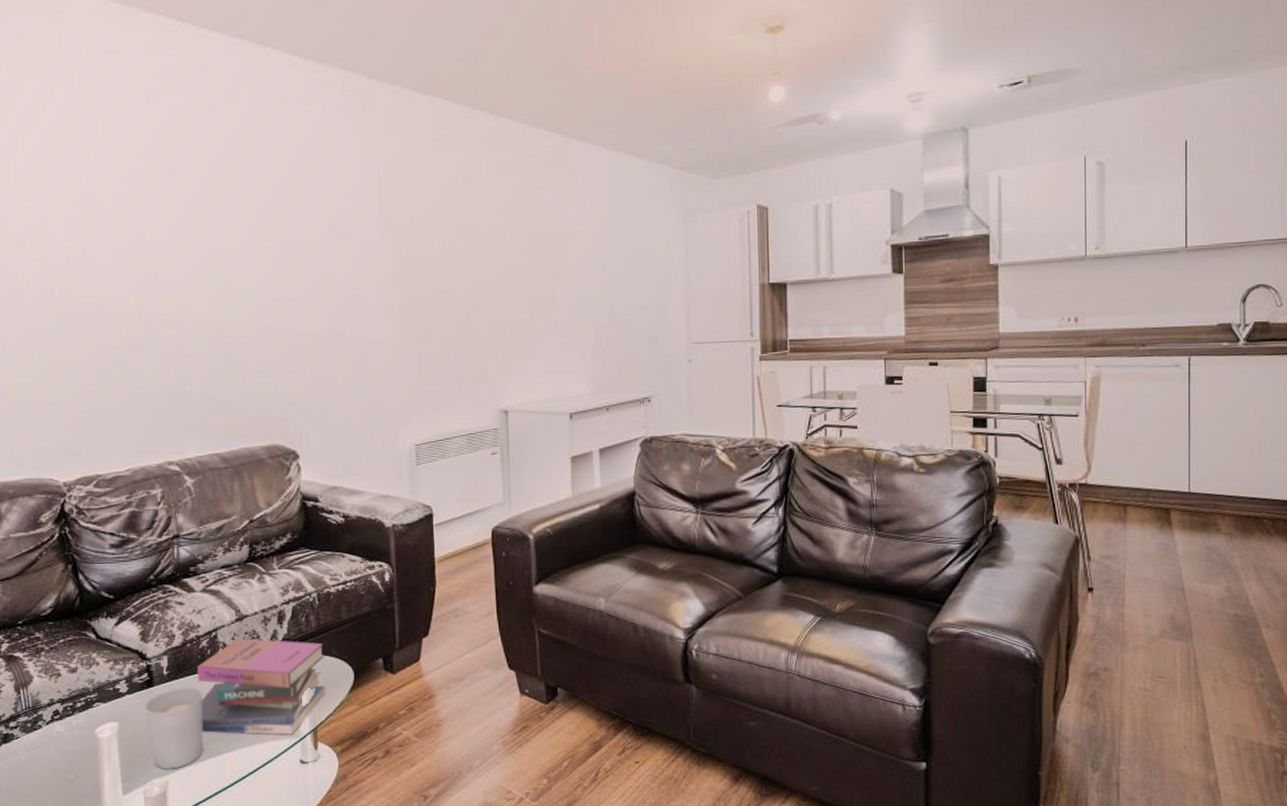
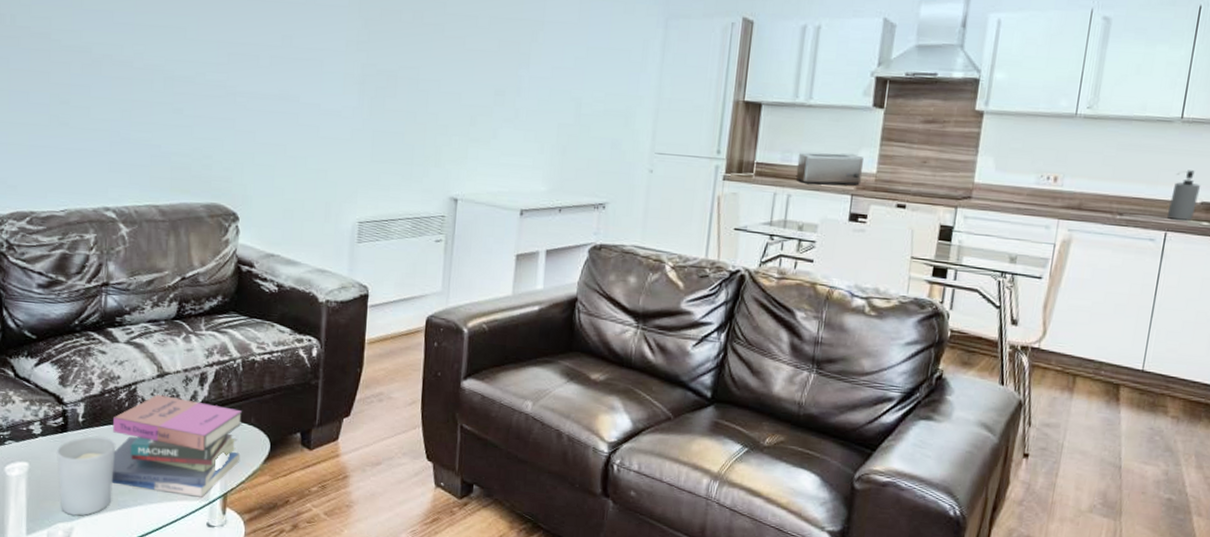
toaster: none [828,321,891,355] -> present [795,152,863,186]
soap dispenser: none [1187,295,1214,344] -> present [1166,170,1200,221]

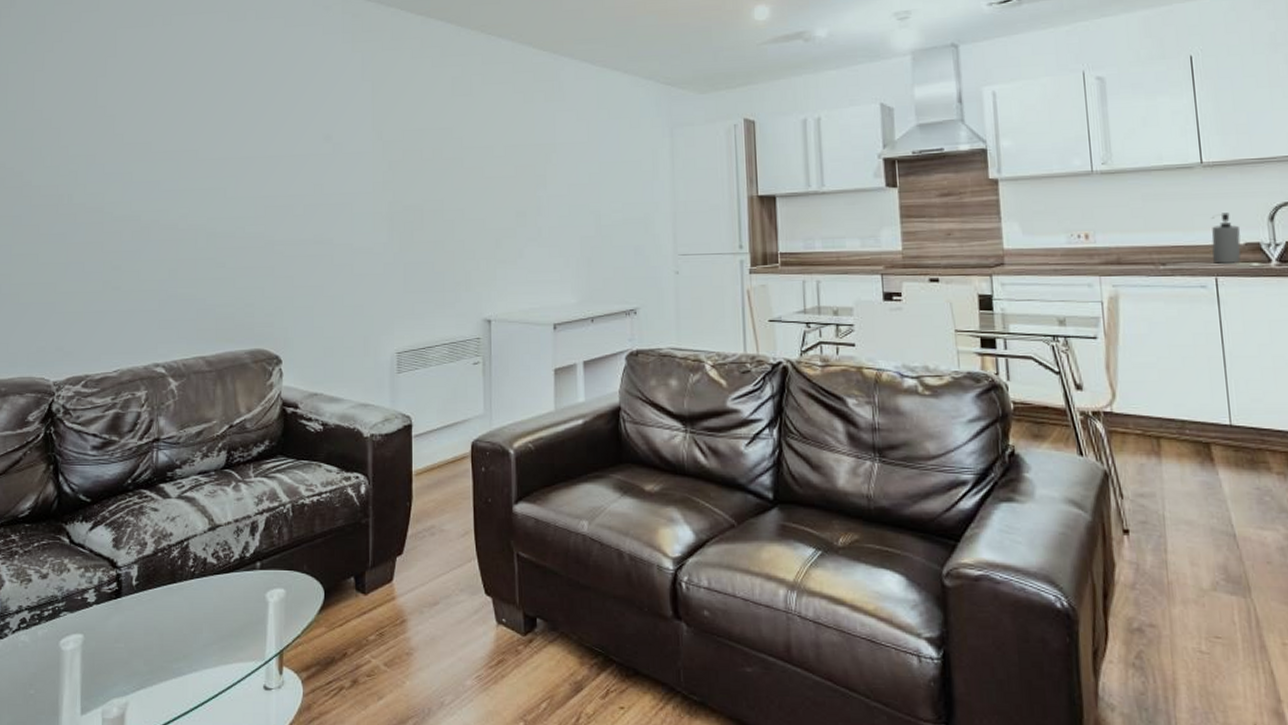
candle holder: present [56,436,116,516] -> none [110,599,170,689]
books: present [111,395,243,497] -> none [166,549,295,657]
toaster: present [795,152,863,186] -> none [820,235,888,269]

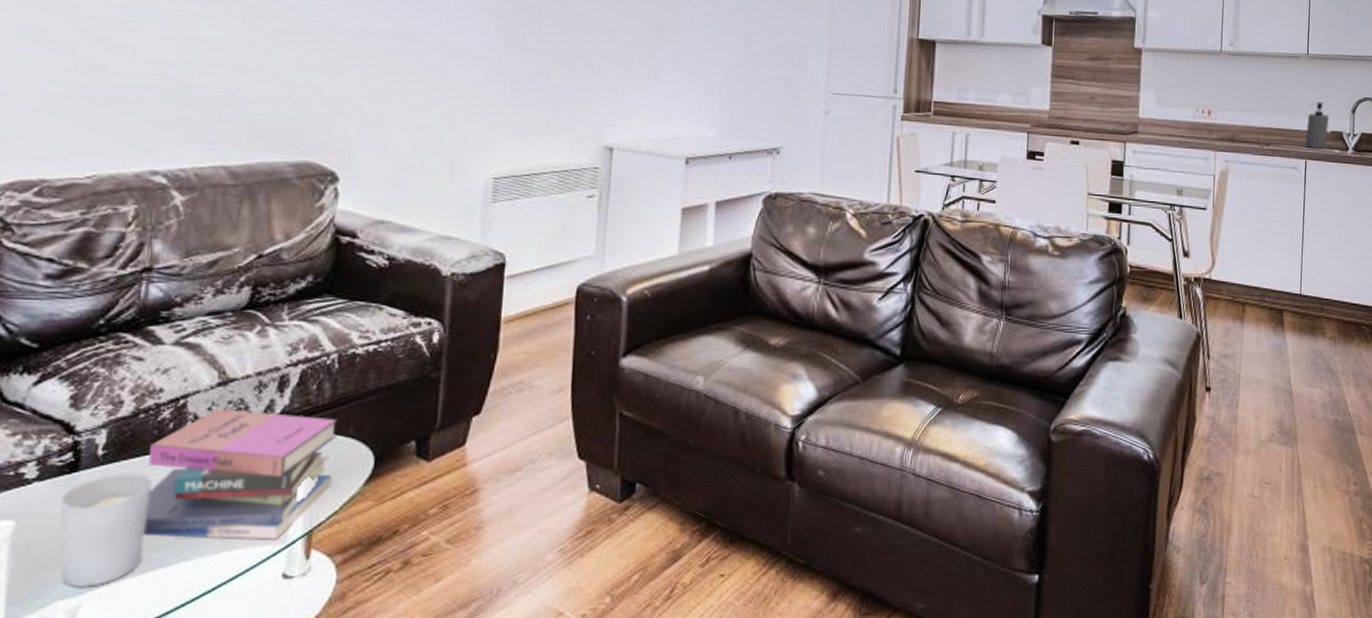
candle holder: none [110,599,170,689] -> present [59,472,153,588]
books: none [166,549,295,657] -> present [143,409,338,540]

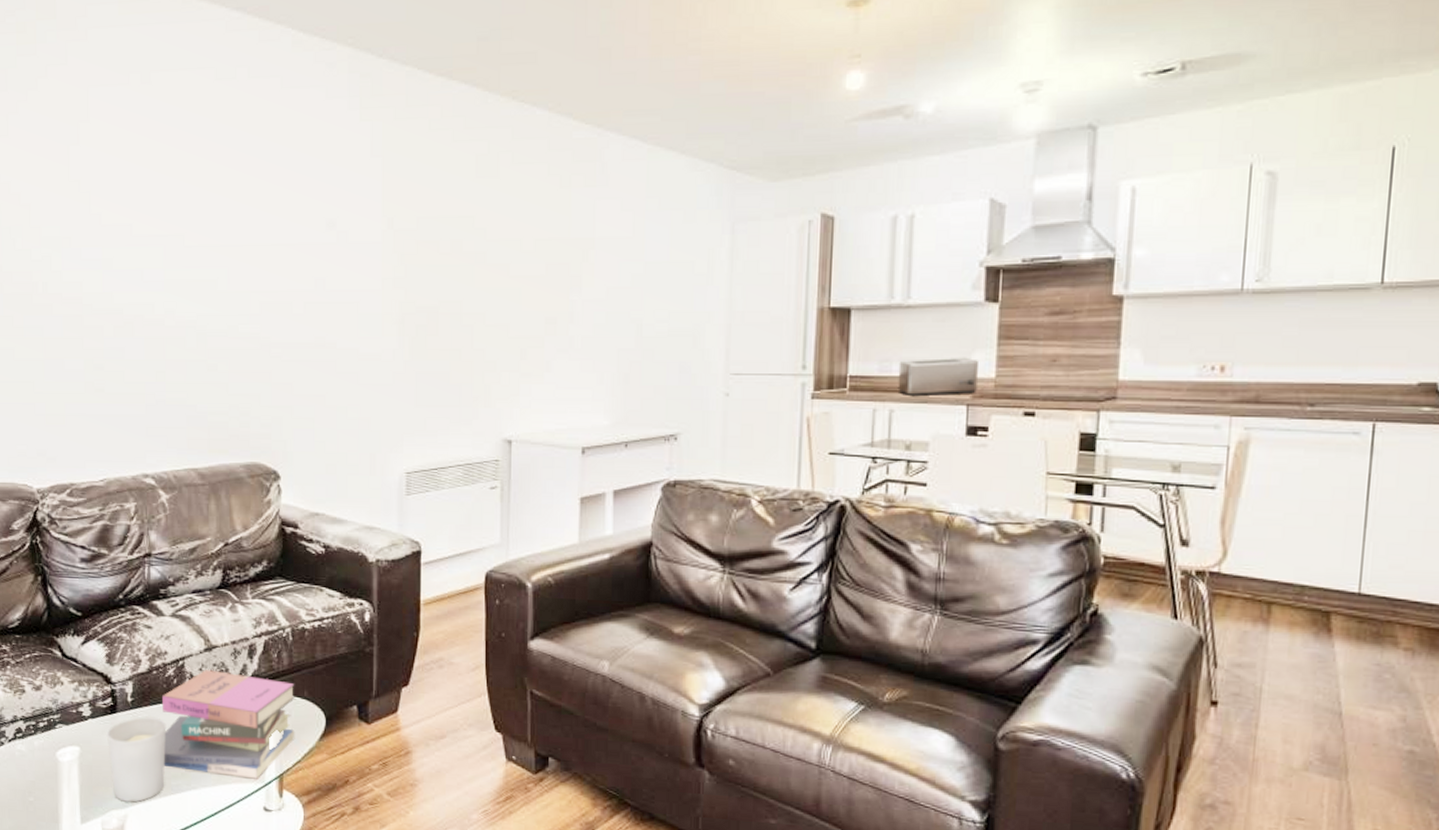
toaster: none [973,90,1036,123] -> present [897,358,978,397]
soap dispenser: present [1305,102,1329,149] -> none [1373,345,1415,407]

